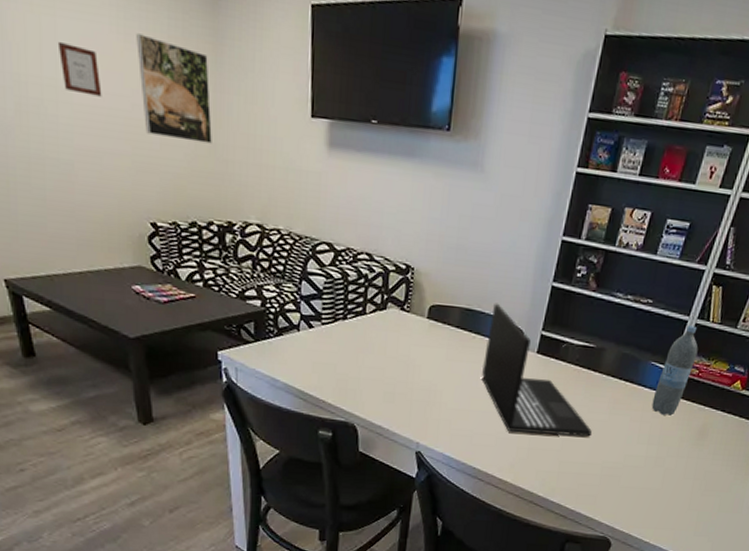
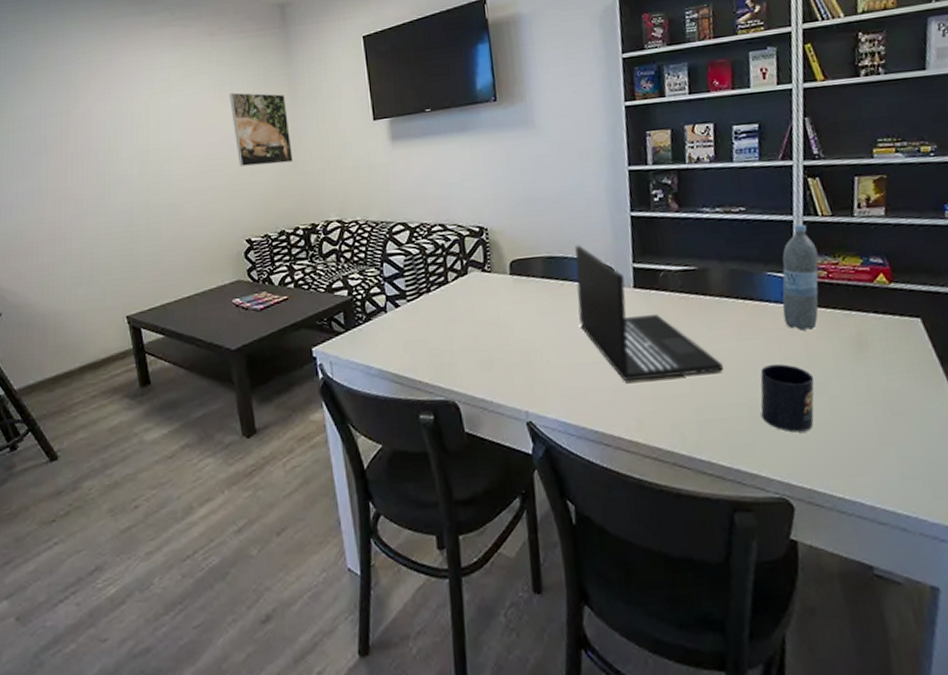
picture frame: present [57,41,102,97] -> none [171,114,205,149]
mug: none [609,438,659,492] -> present [760,364,815,433]

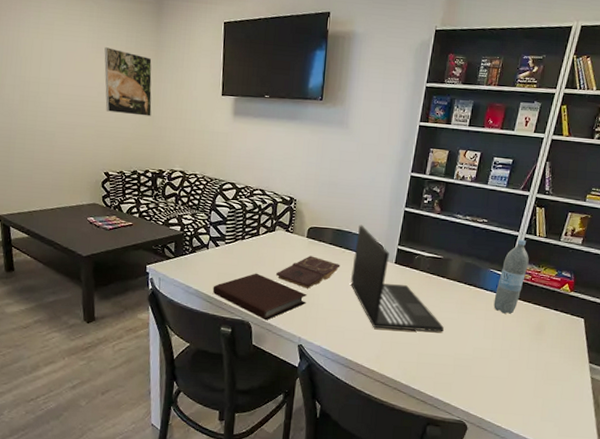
notebook: none [400,333,526,396] -> present [212,273,307,321]
book: none [478,297,562,343] -> present [275,256,341,289]
mug: present [760,364,815,433] -> none [461,333,503,381]

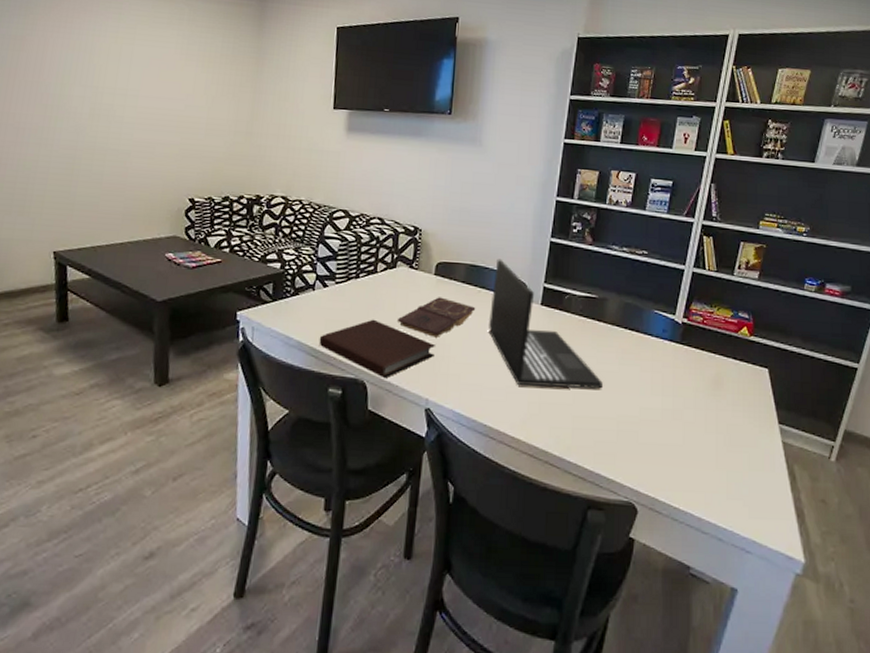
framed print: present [104,47,152,116] -> none [194,54,251,133]
water bottle: present [493,239,529,314] -> none [661,274,699,365]

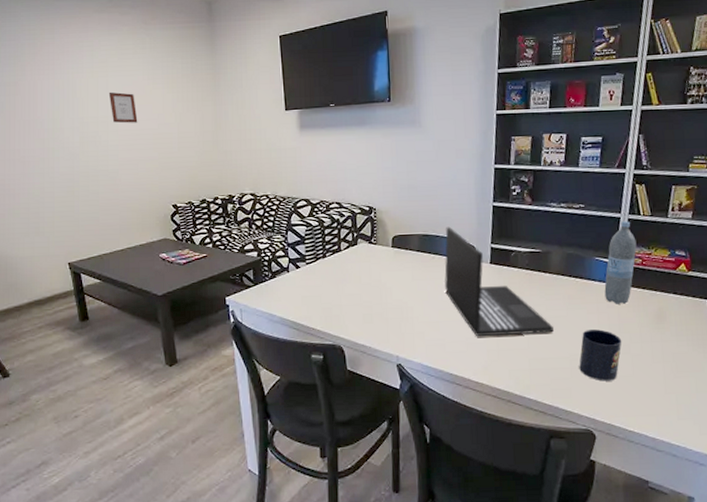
picture frame: none [132,62,163,101] -> present [108,92,138,124]
notebook: present [319,319,435,379] -> none [298,291,400,342]
book: present [397,297,476,337] -> none [363,266,432,302]
mug: none [626,389,675,449] -> present [579,329,622,381]
water bottle: none [661,274,699,365] -> present [604,221,637,304]

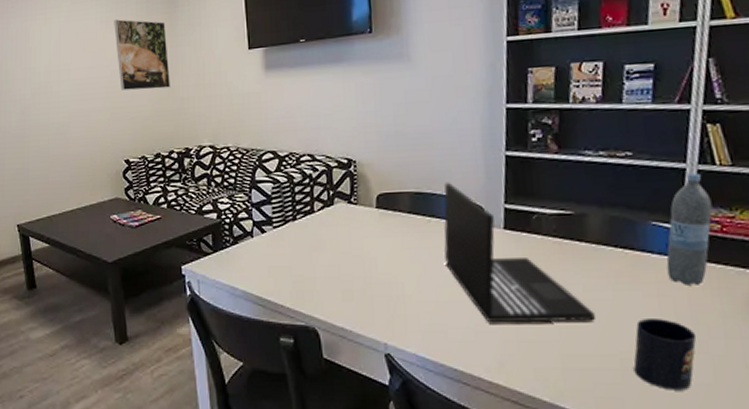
picture frame: present [108,92,138,124] -> none [61,38,90,72]
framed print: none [161,77,215,143] -> present [114,19,170,91]

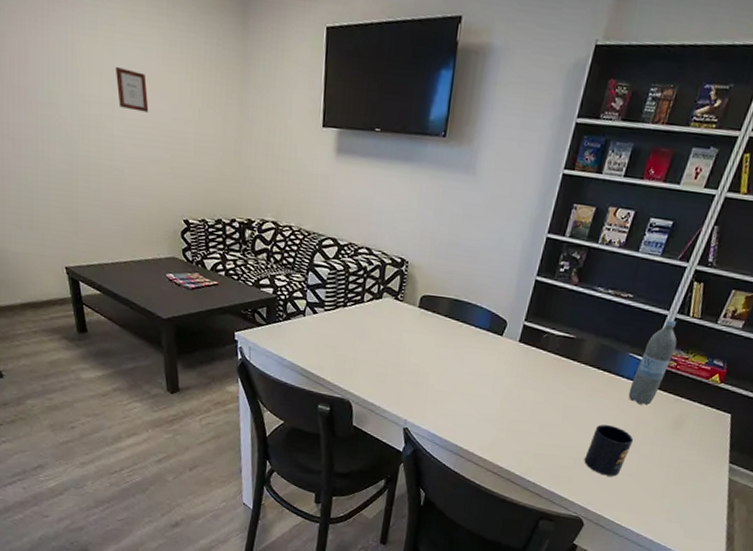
picture frame: none [61,38,90,72] -> present [115,66,149,113]
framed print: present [114,19,170,91] -> none [178,58,238,151]
laptop: present [444,182,596,323] -> none [466,294,570,422]

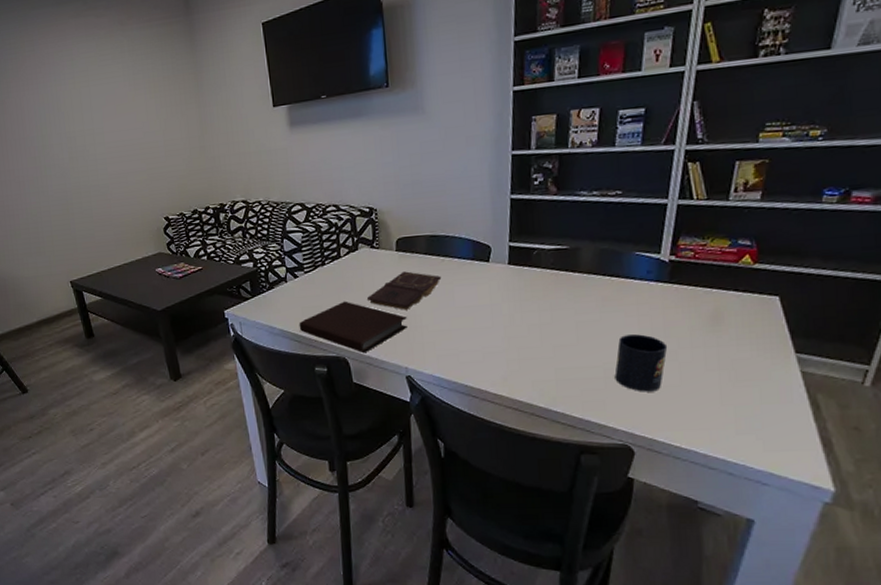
picture frame: present [115,66,149,113] -> none [92,102,123,135]
notebook: none [309,346,416,400] -> present [299,301,407,354]
book: none [381,329,456,366] -> present [366,271,442,310]
water bottle: present [628,320,677,405] -> none [646,207,688,305]

